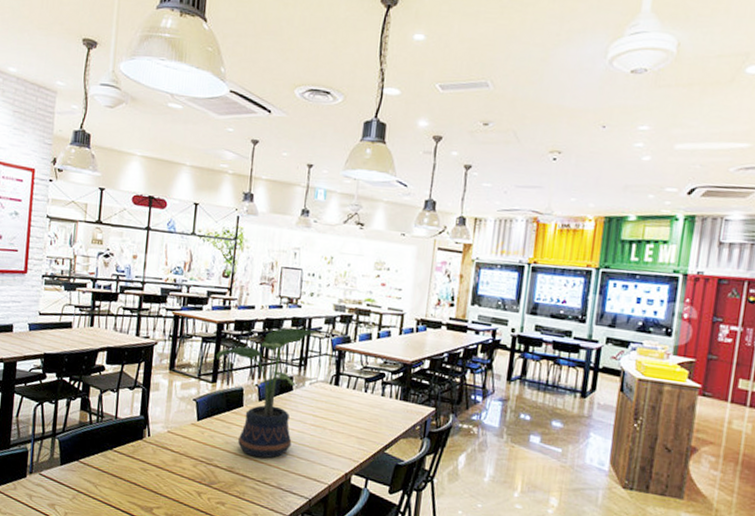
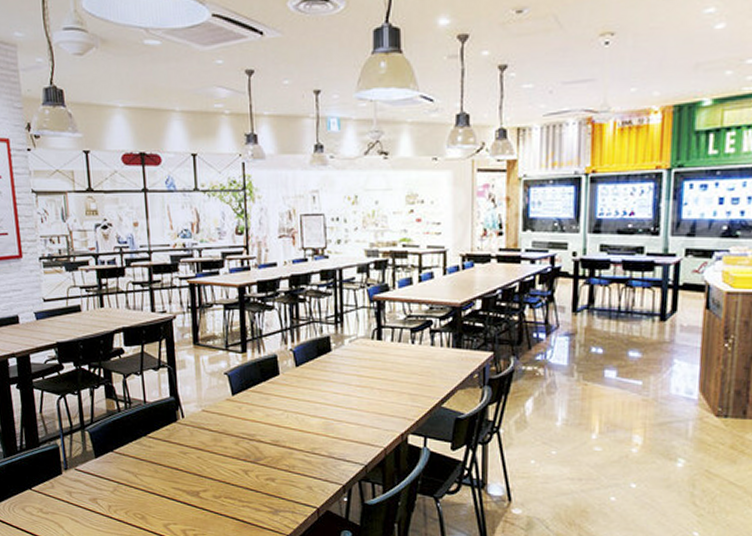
potted plant: present [215,328,317,459] -> none [241,282,349,428]

